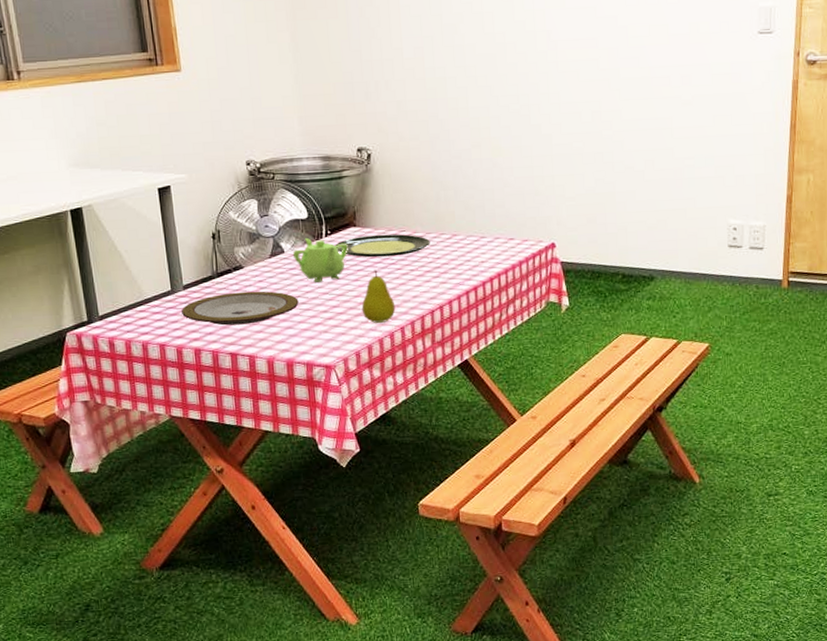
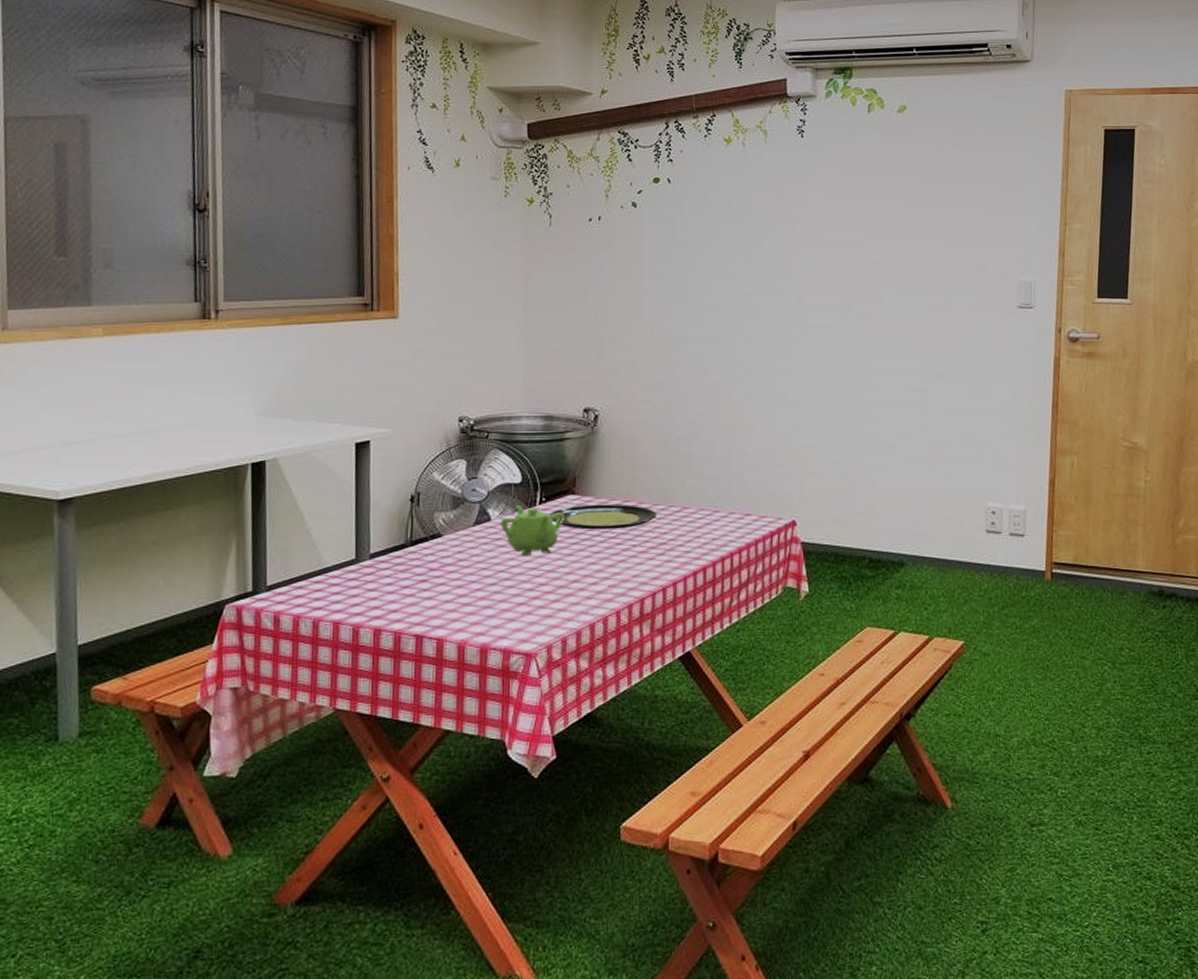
plate: present [182,291,299,326] -> none [364,563,502,602]
fruit: present [361,270,396,323] -> none [573,544,612,605]

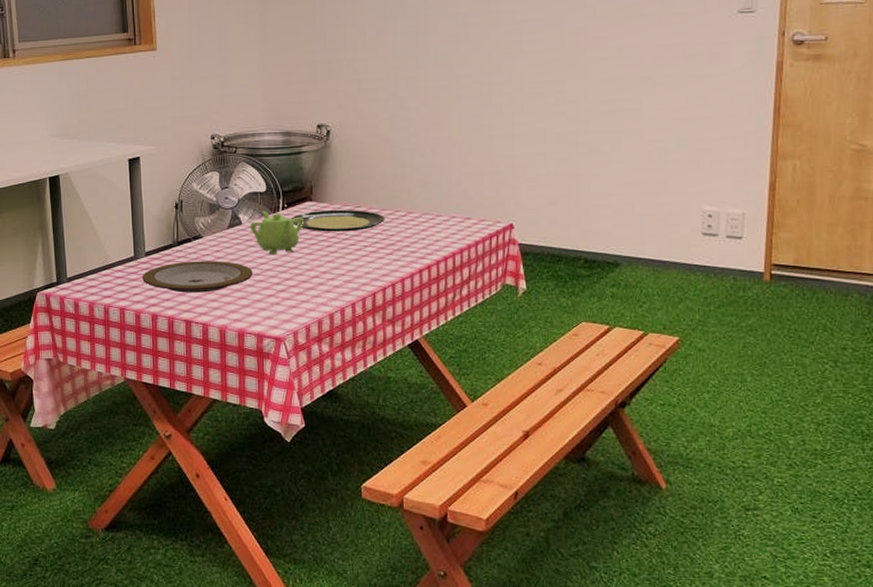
plate: none [364,563,502,602] -> present [142,260,253,293]

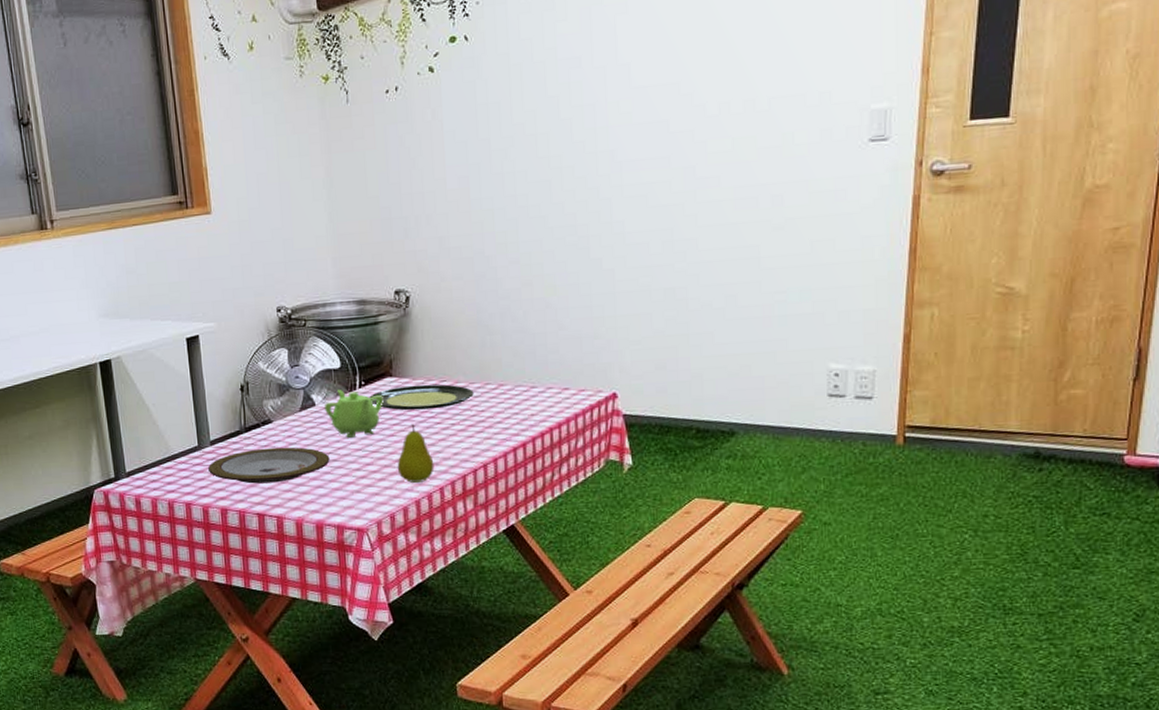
fruit: none [314,245,347,298] -> present [397,424,434,483]

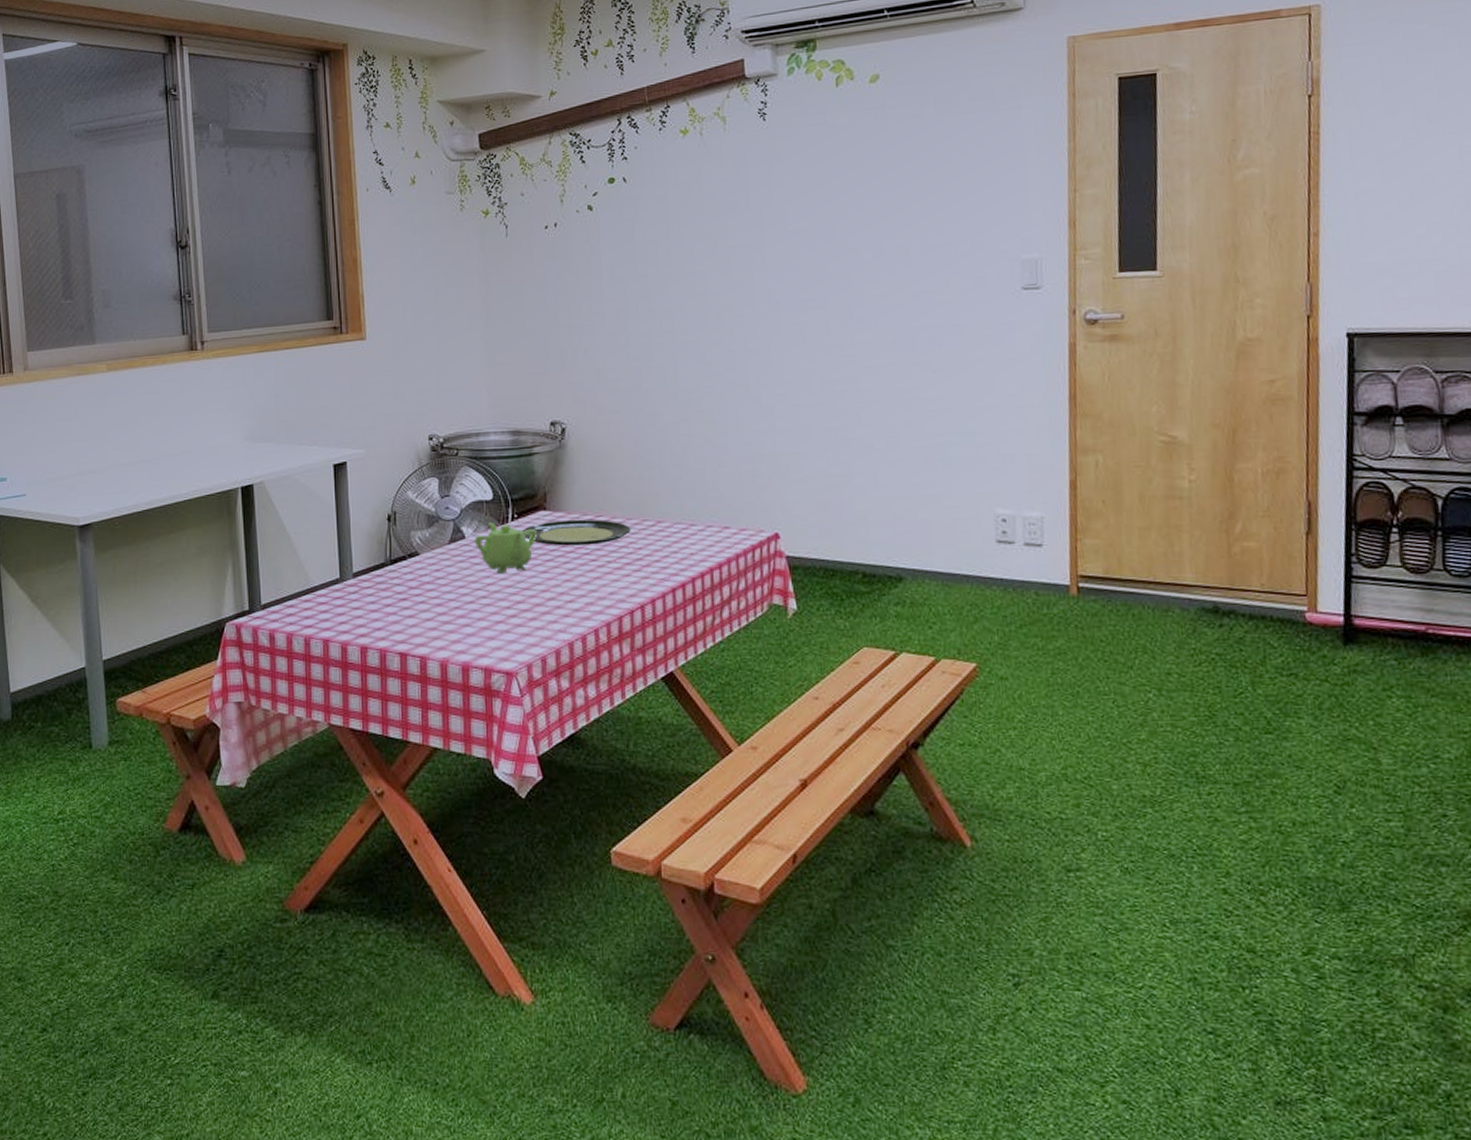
plate: present [208,447,330,484] -> none [350,581,479,621]
fruit: present [397,424,434,483] -> none [549,561,589,623]

